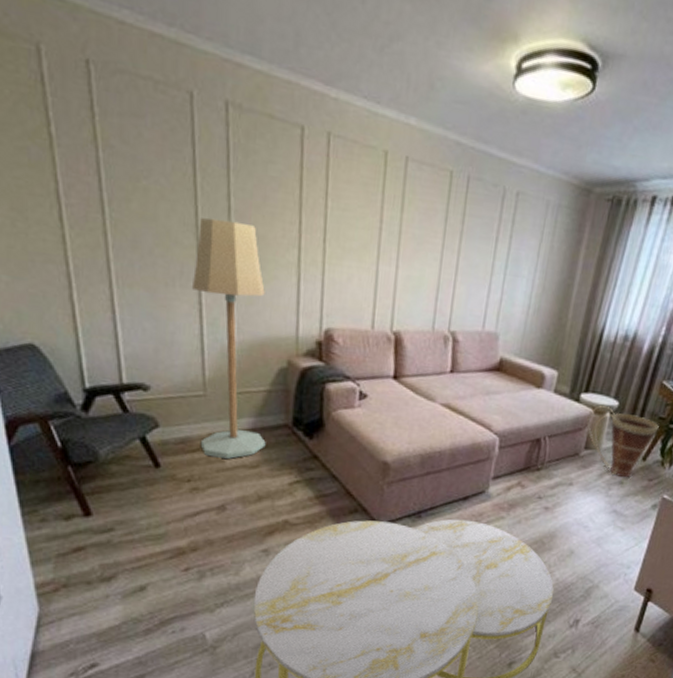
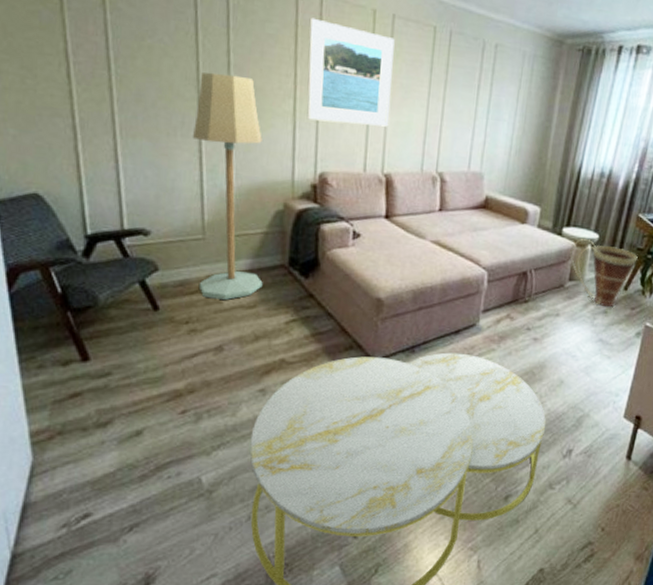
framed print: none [312,159,407,281] -> present [306,17,395,127]

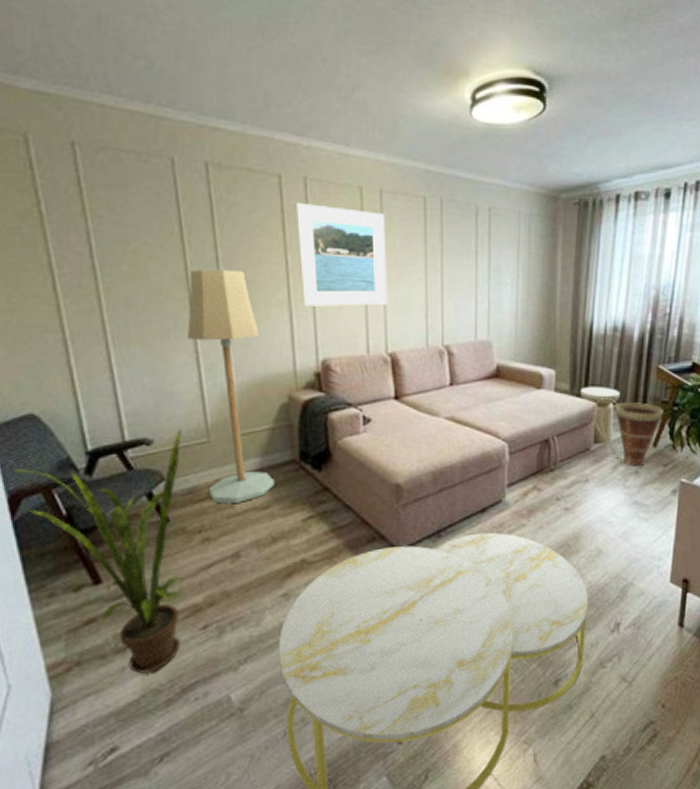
house plant: none [14,222,179,449] -> present [13,427,183,674]

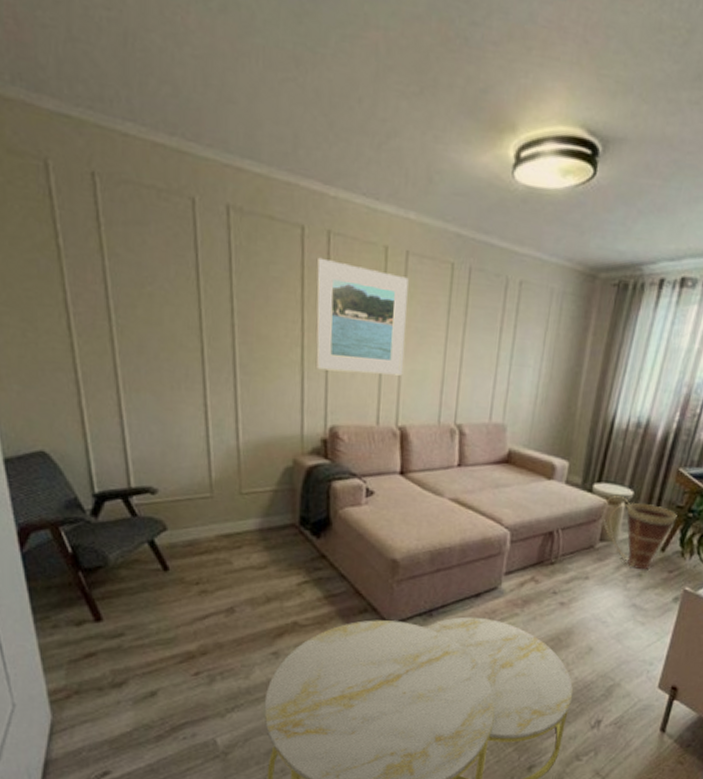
house plant: present [13,427,183,674] -> none [23,479,186,709]
floor lamp: present [186,269,275,504] -> none [196,320,273,560]

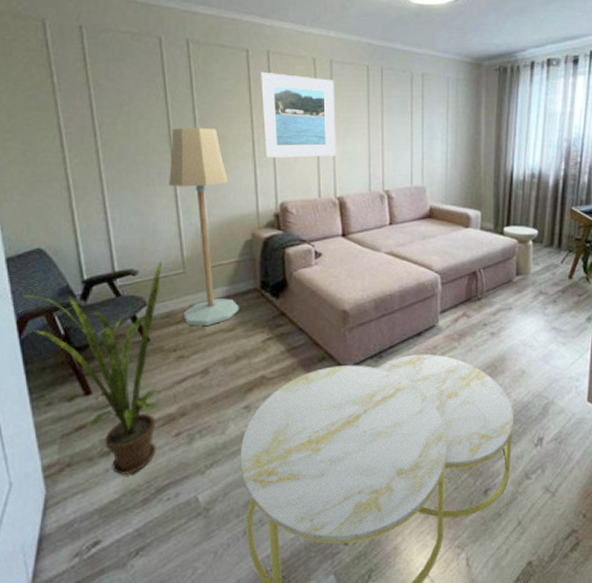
house plant: none [23,479,186,709] -> present [22,260,162,475]
floor lamp: none [196,320,273,560] -> present [168,127,239,326]
basket: present [601,496,677,570] -> none [513,236,577,297]

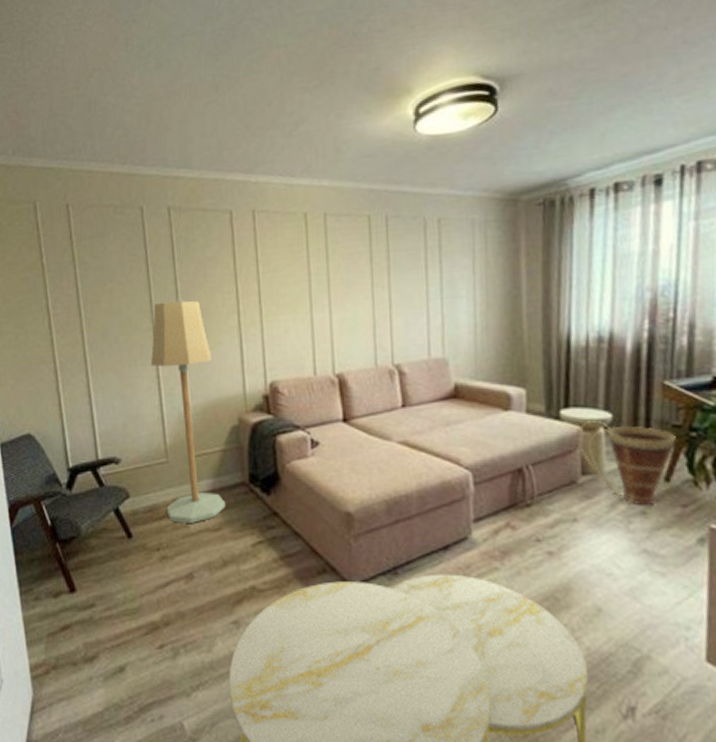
house plant: present [22,260,162,475] -> none [14,447,144,686]
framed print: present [260,71,337,158] -> none [244,233,334,331]
basket: none [513,236,577,297] -> present [575,421,676,506]

